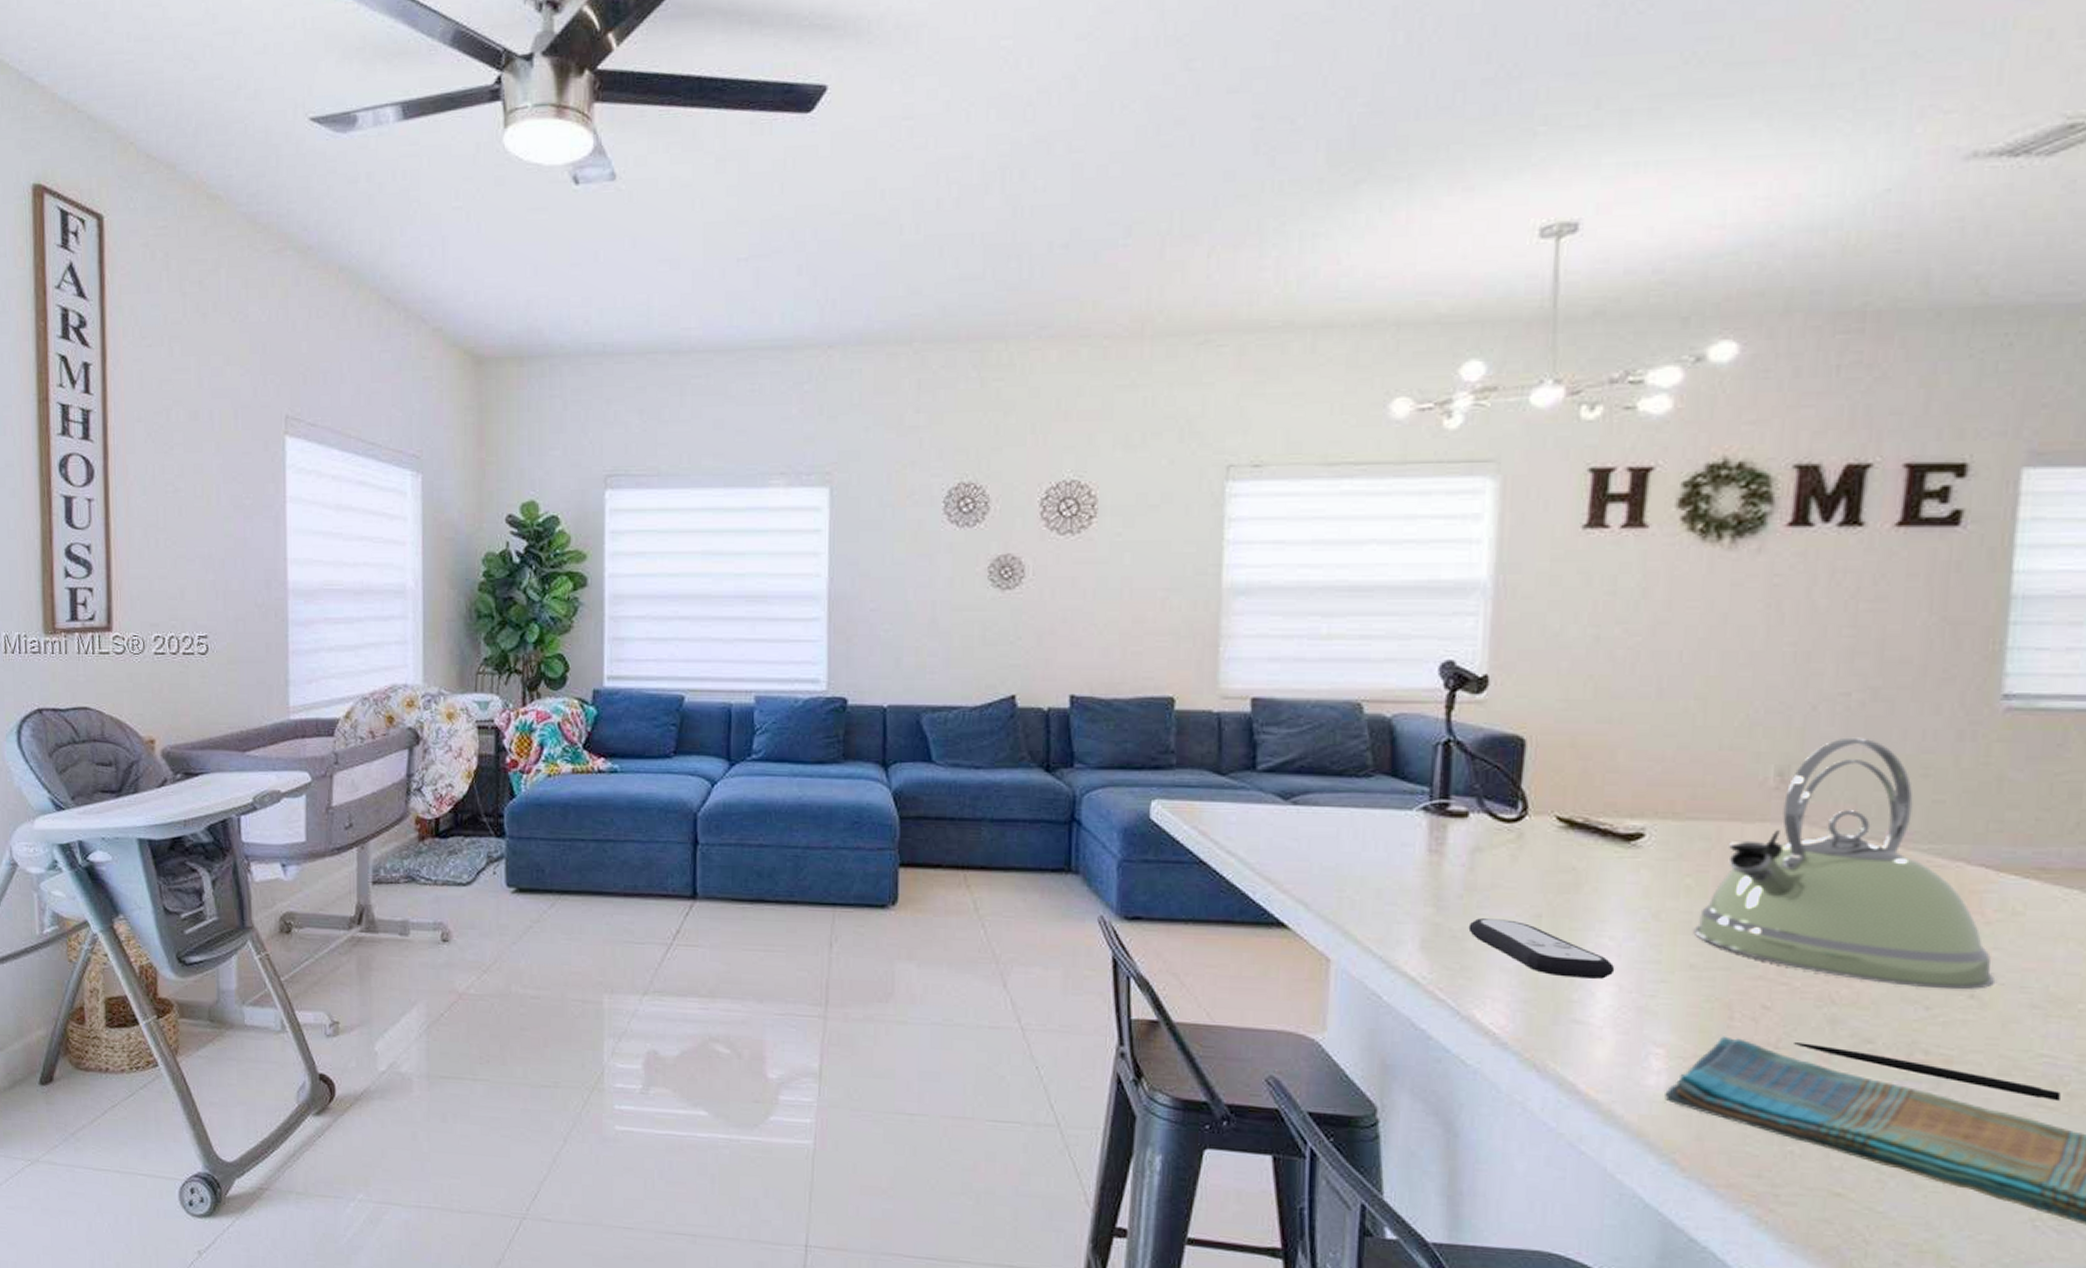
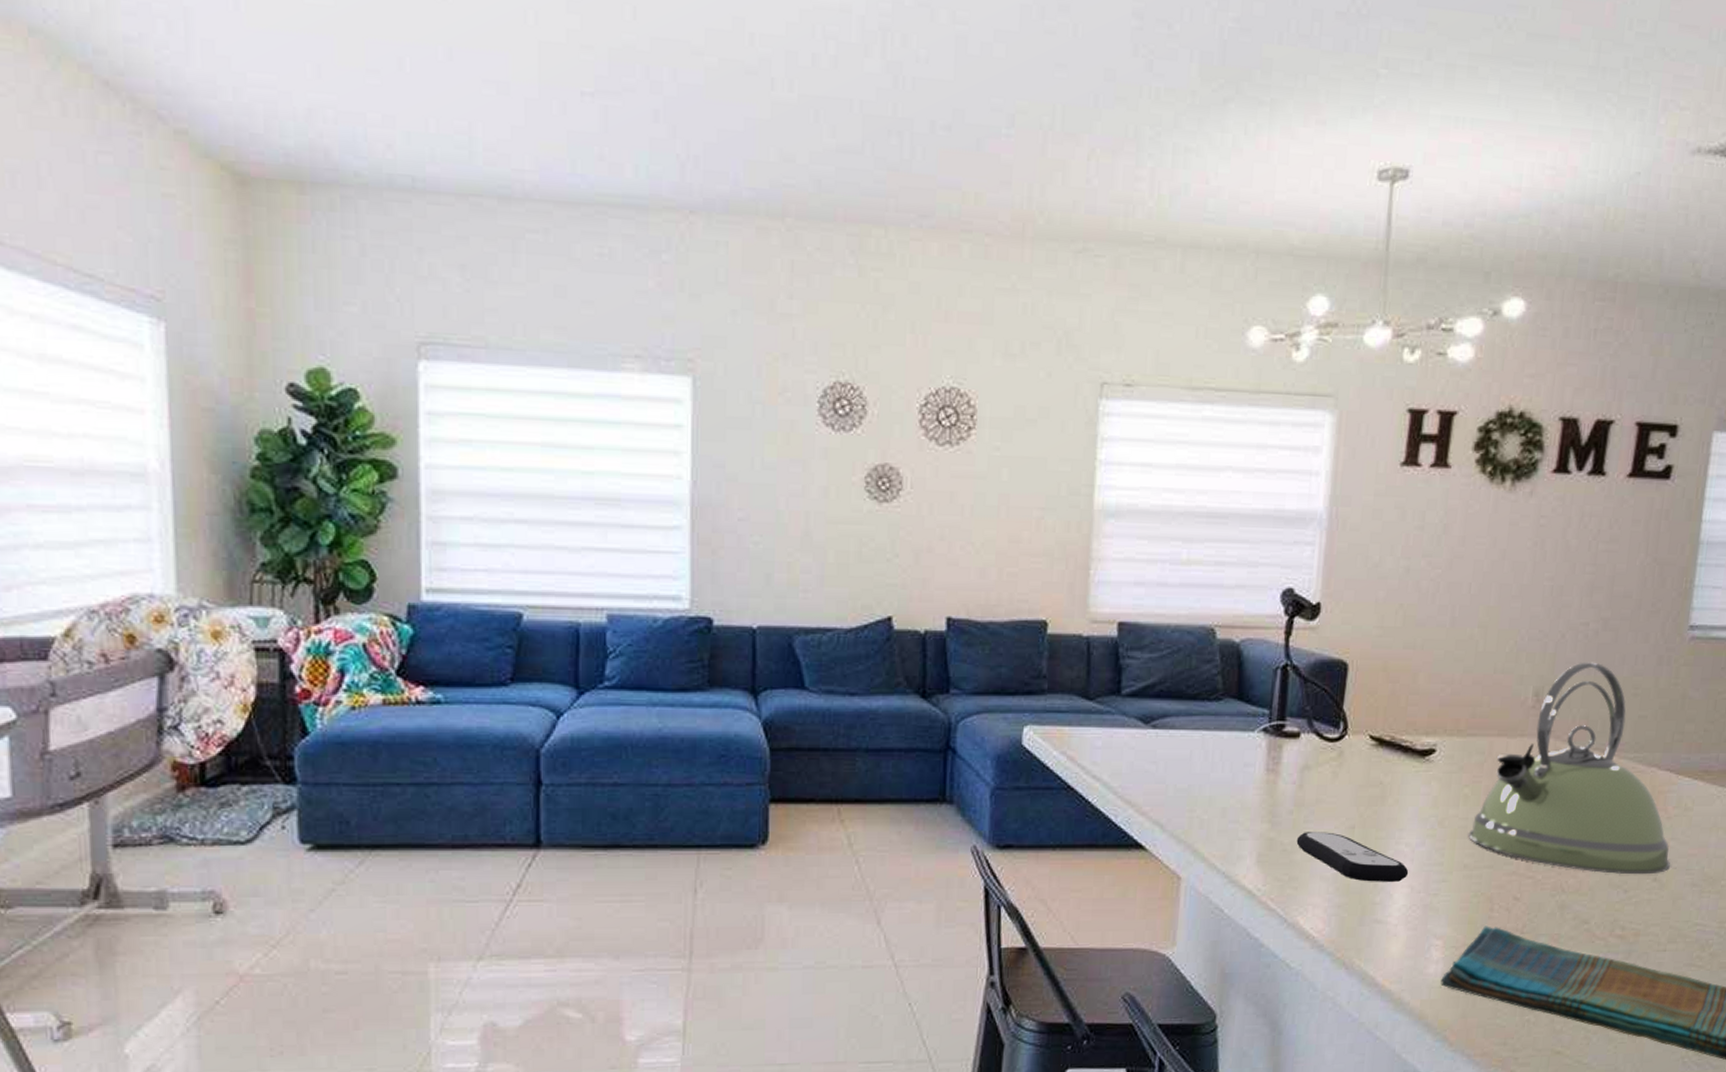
pen: present [1794,1043,2061,1102] -> none [1535,927,1706,961]

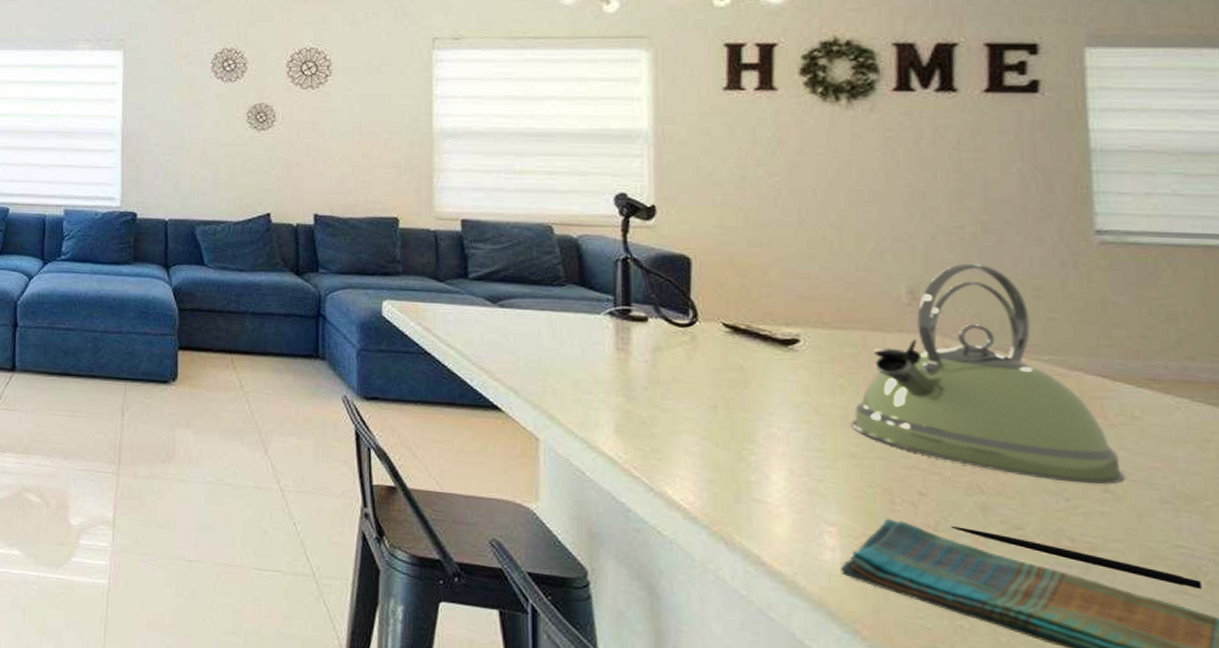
remote control: present [1296,832,1409,882] -> none [655,407,785,464]
pen: none [1535,927,1706,961] -> present [951,526,1202,590]

